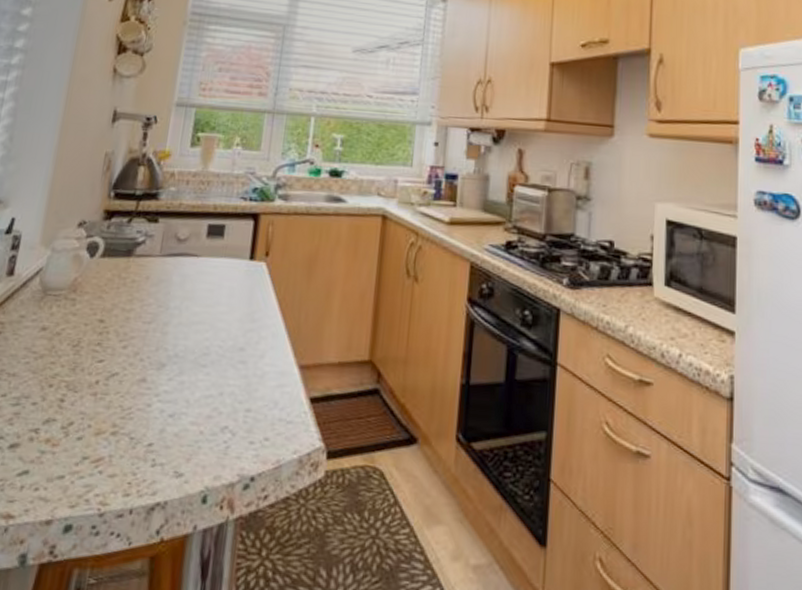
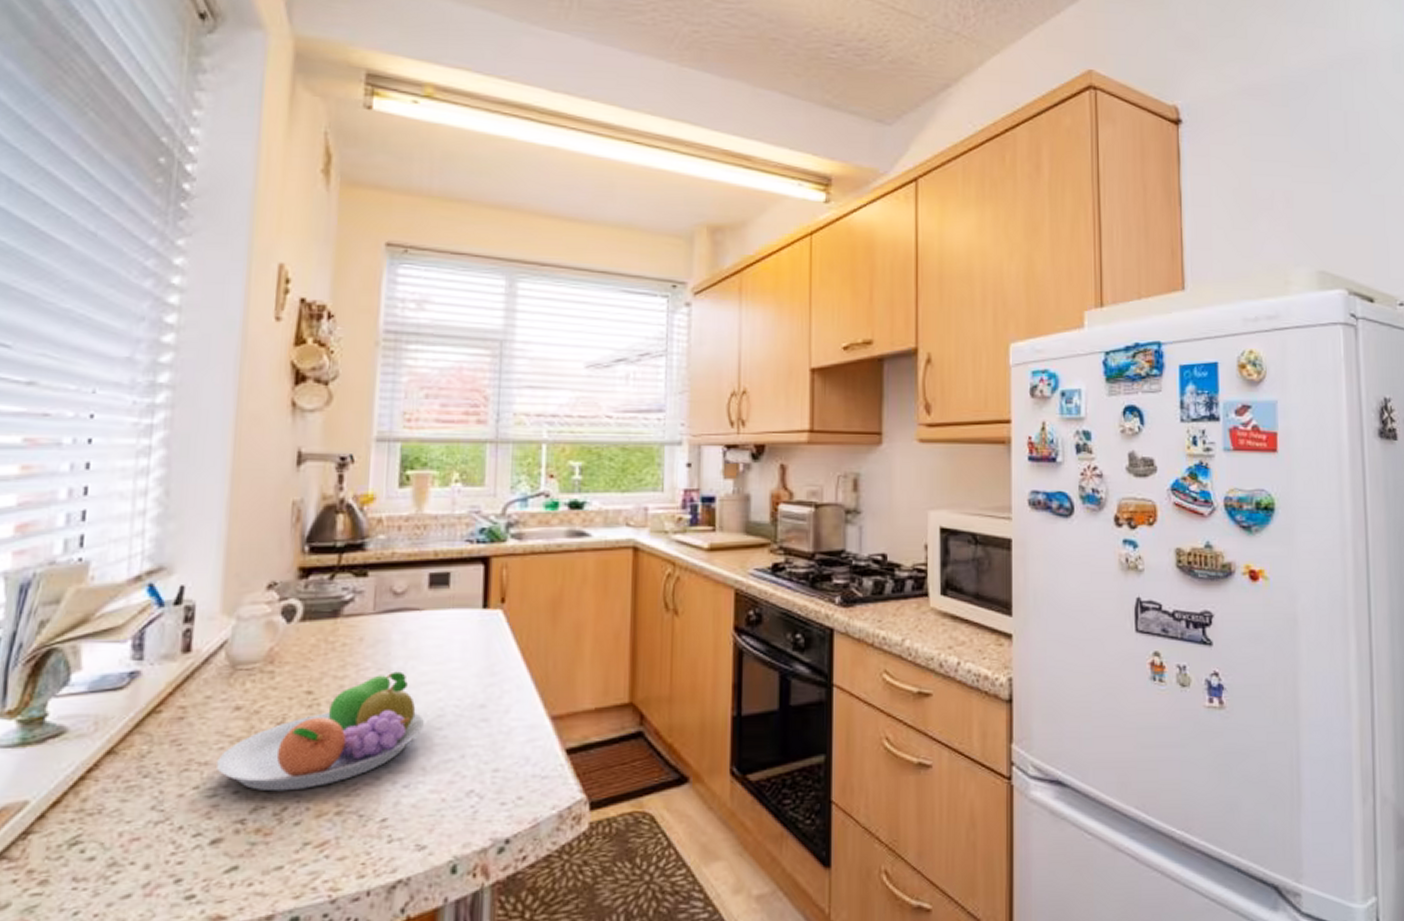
fruit bowl: none [22,309,193,408] -> present [217,671,425,792]

